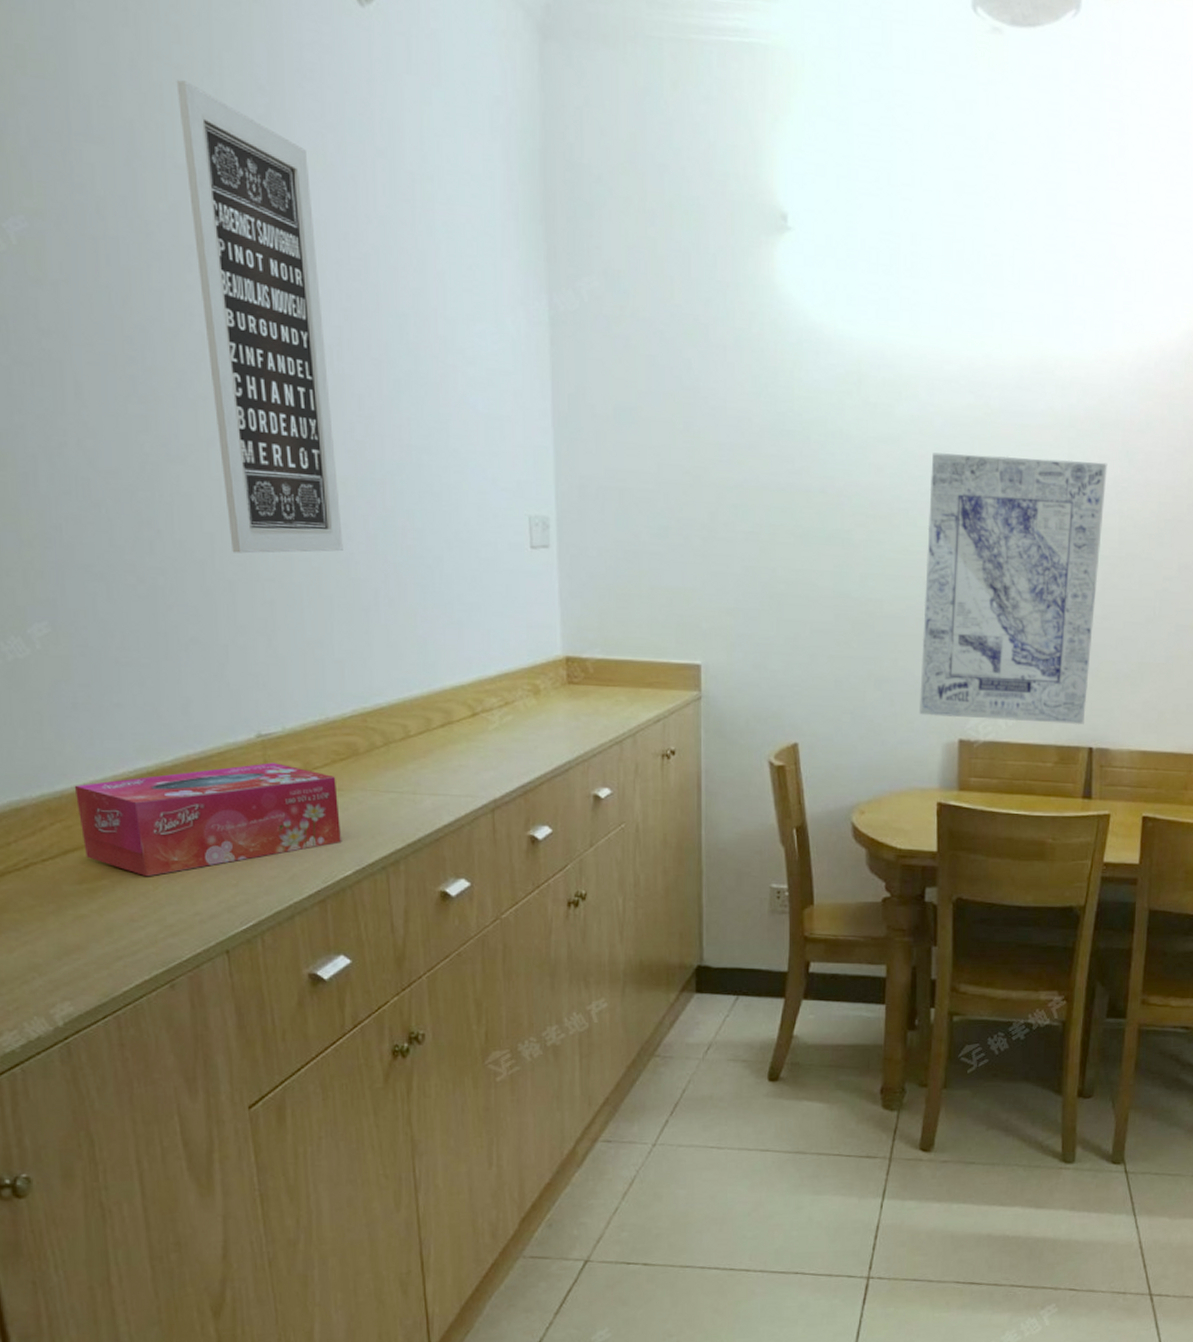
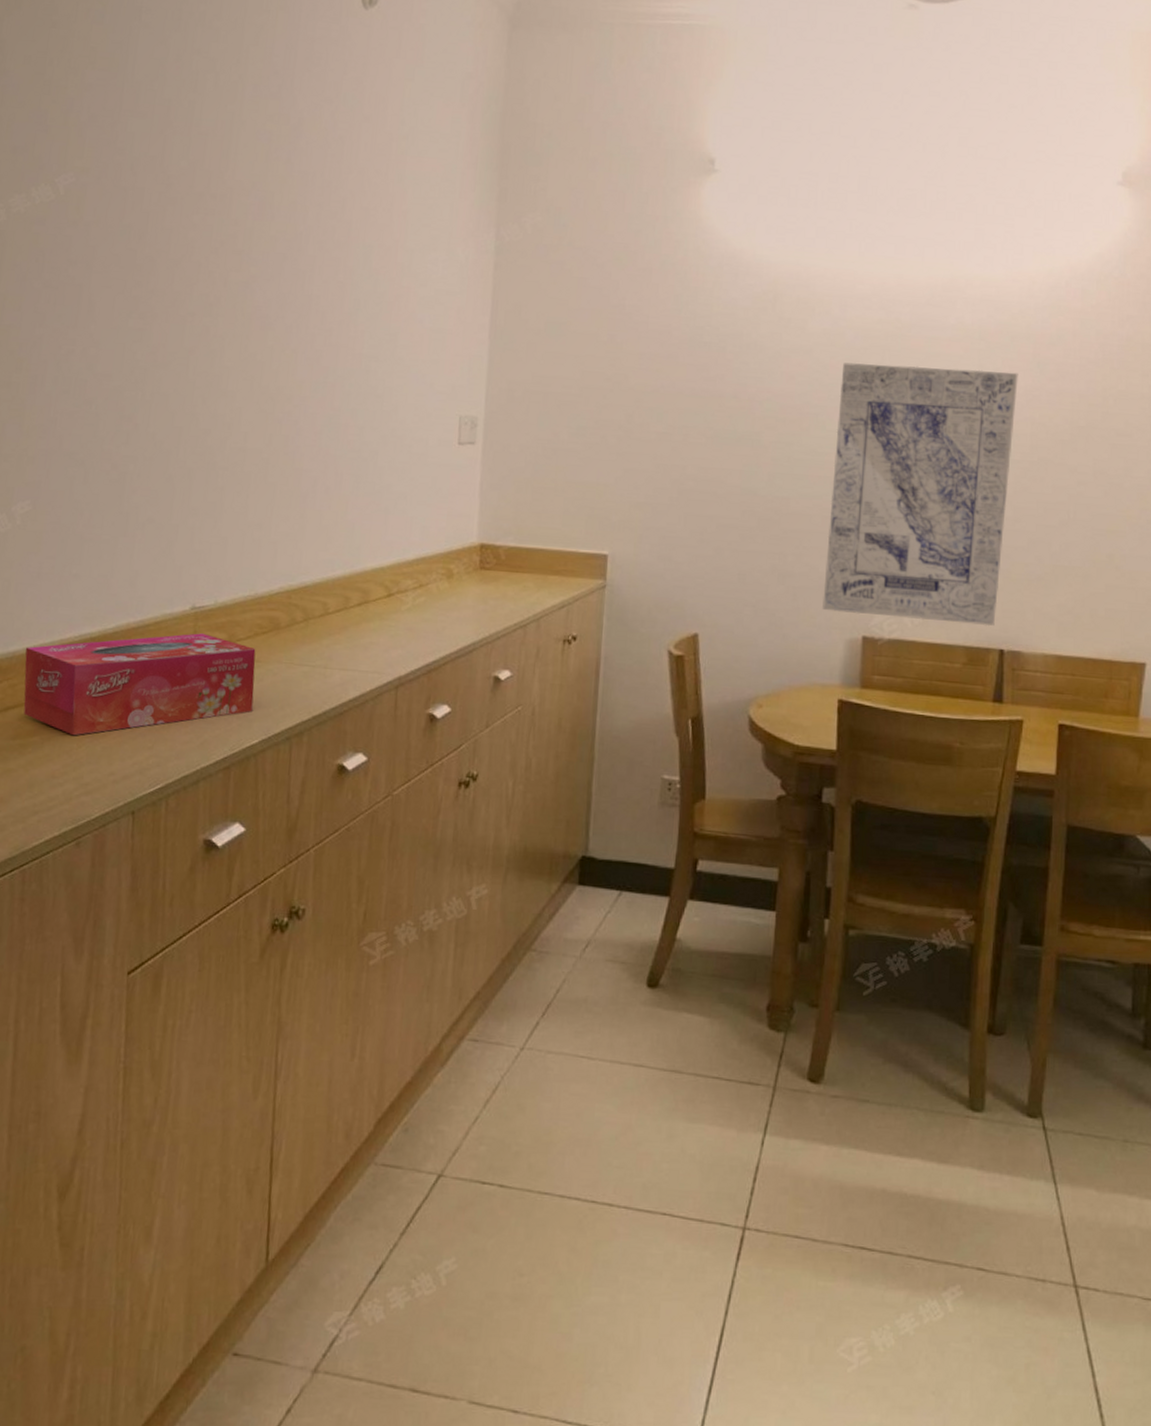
wall art: present [176,80,343,554] -> none [195,69,307,445]

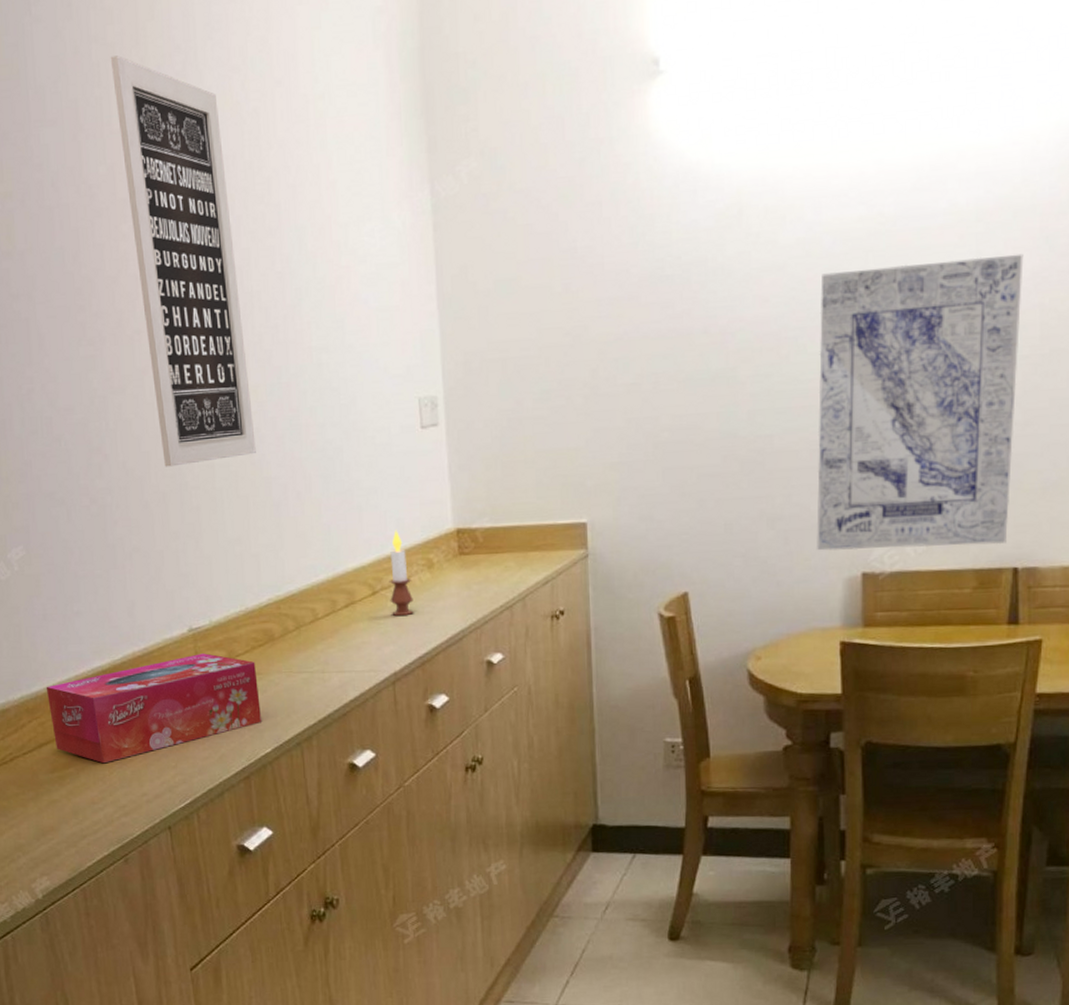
wall art: none [195,69,307,445] -> present [110,55,256,467]
candle: none [404,537,429,621] -> present [389,530,414,616]

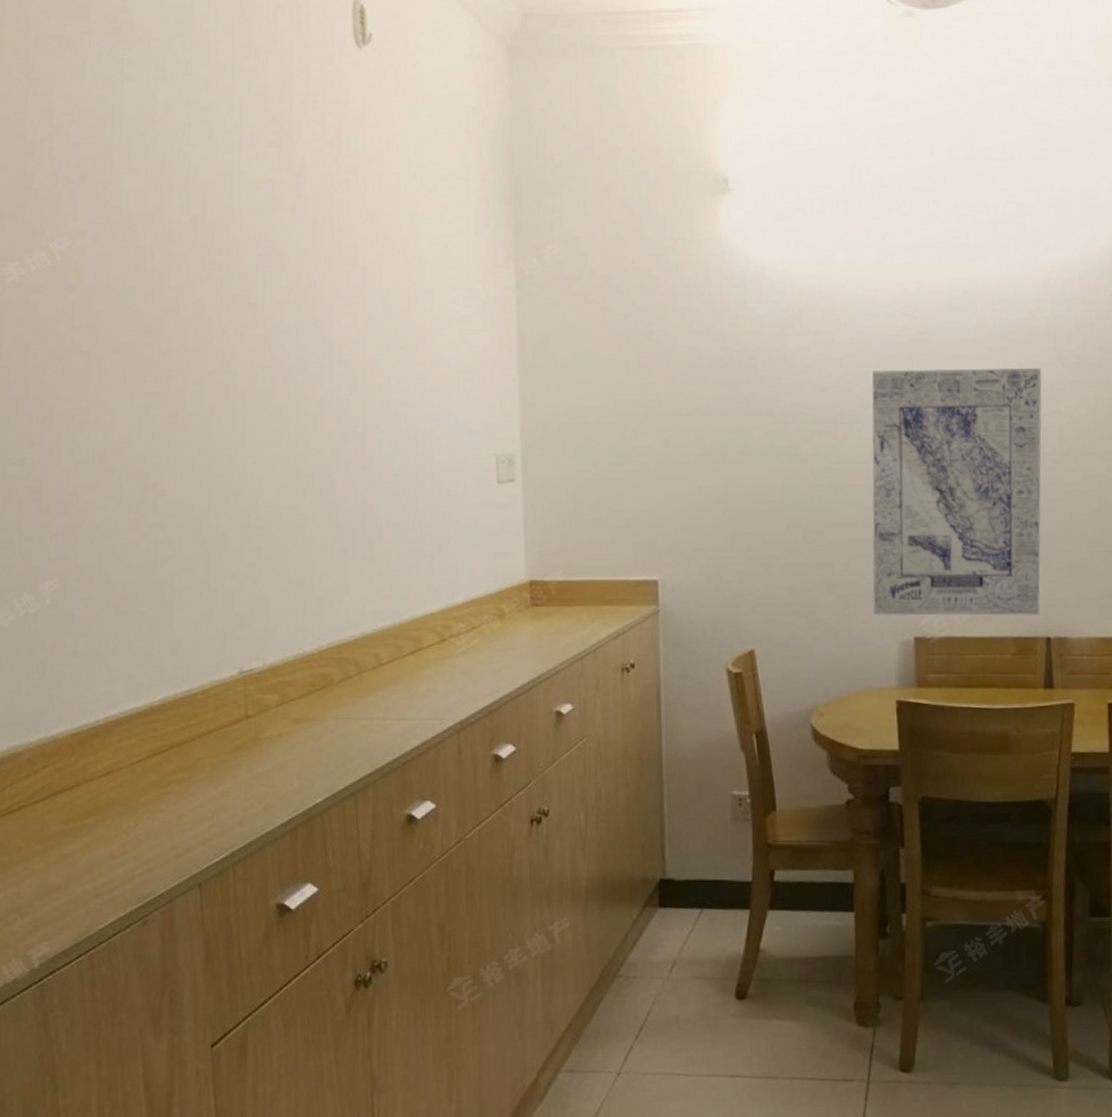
tissue box: present [46,653,263,764] -> none [68,697,314,814]
wall art: present [110,55,256,467] -> none [202,119,326,506]
candle: present [389,530,414,616] -> none [458,579,483,664]

